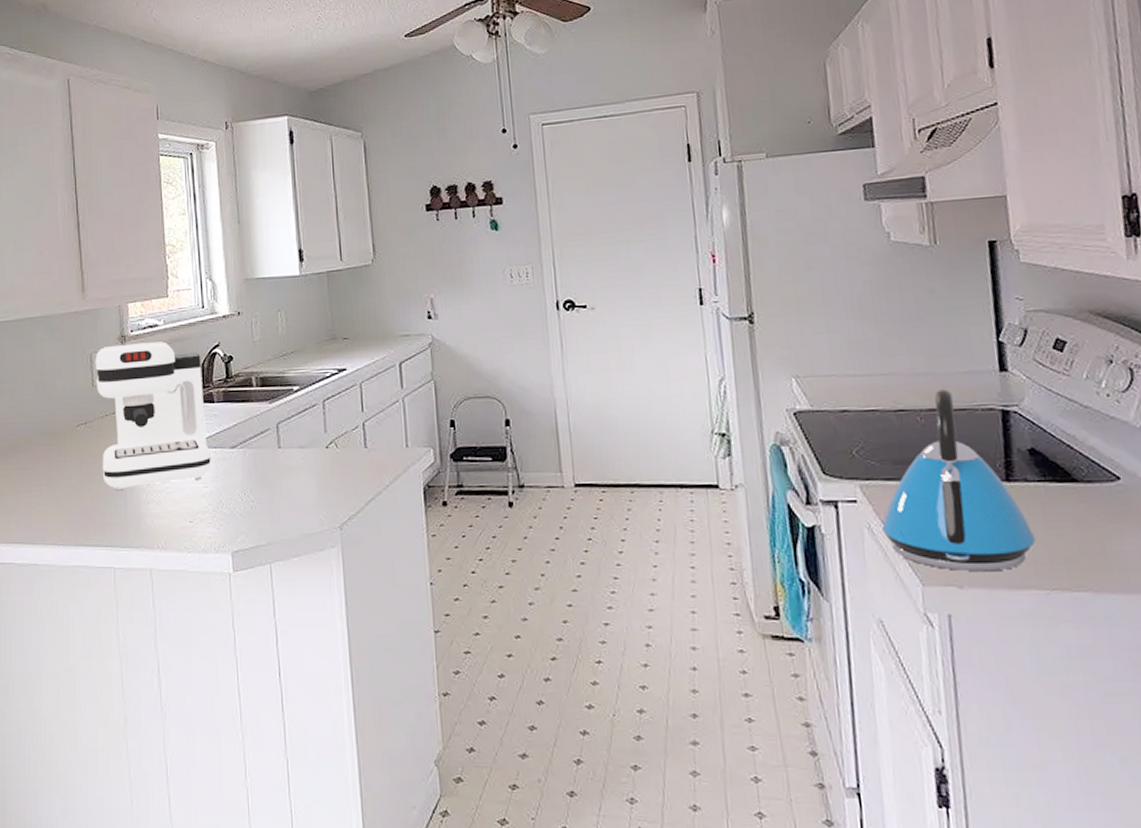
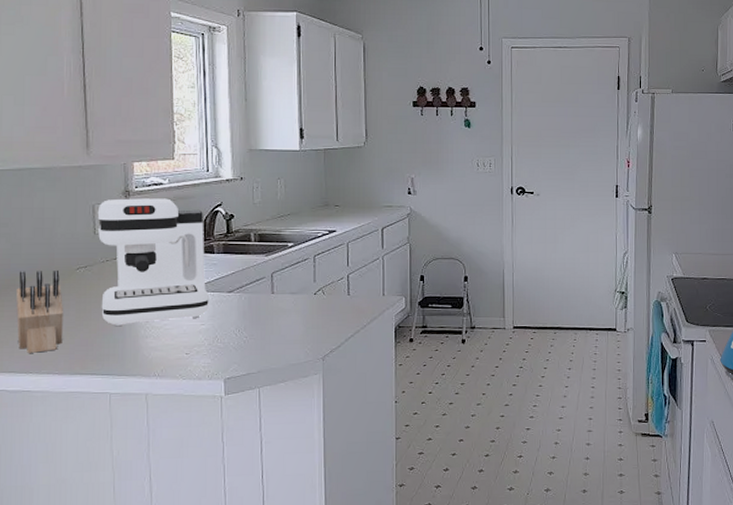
knife block: none [20,427,66,521] -> present [16,269,63,353]

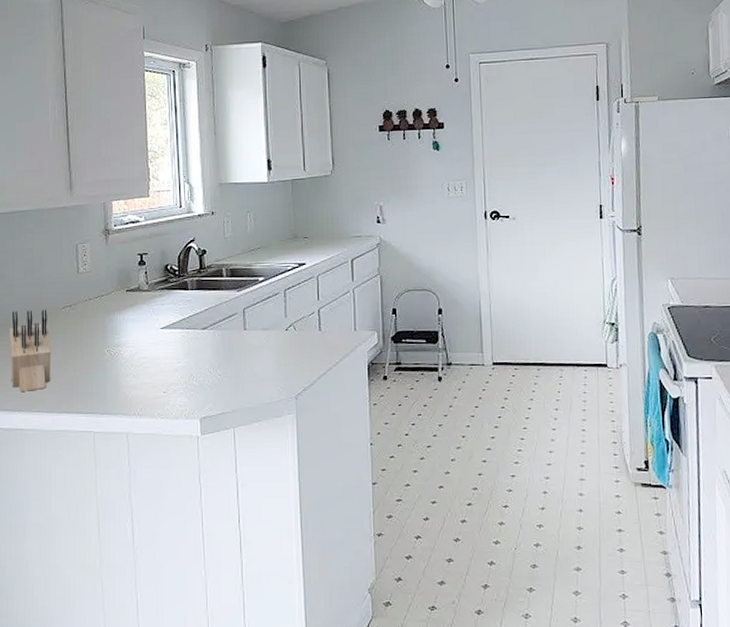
coffee maker: present [97,198,210,327] -> none [80,236,185,365]

